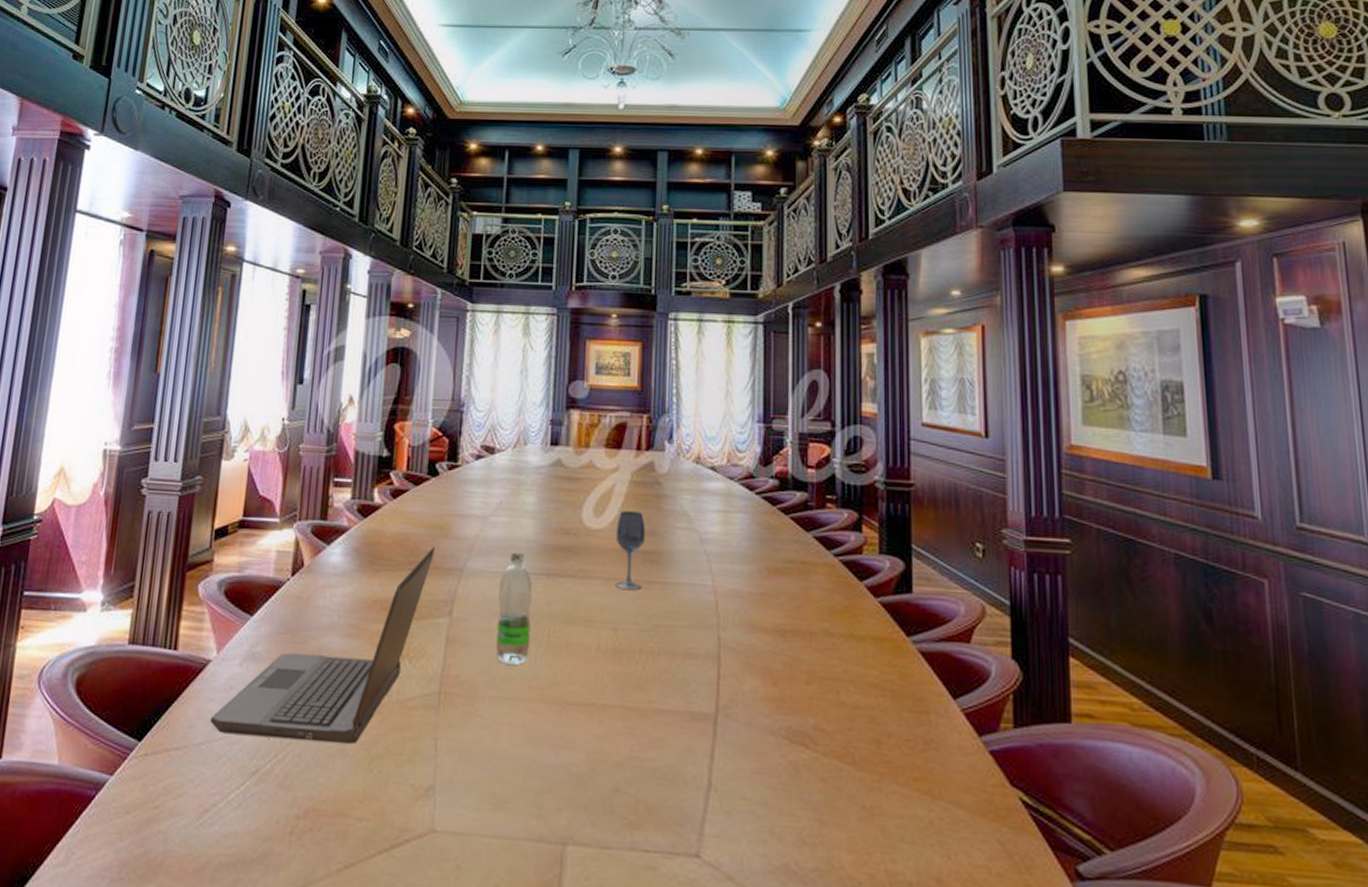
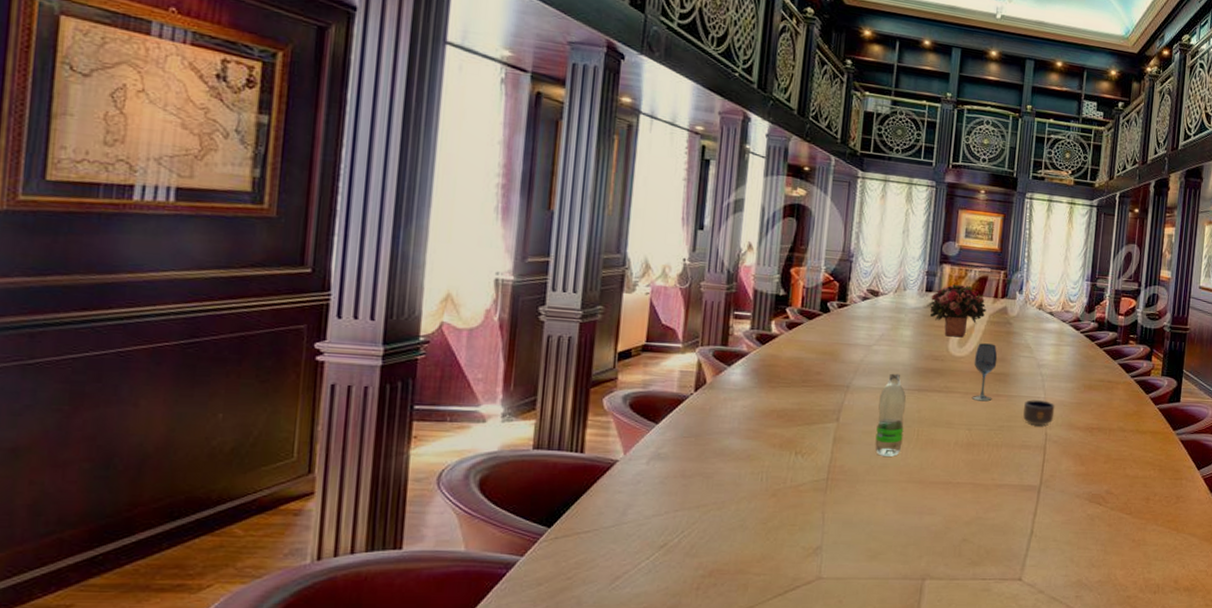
laptop computer: present [209,546,435,744] -> none [618,368,825,520]
bouquet: none [554,434,628,504] -> present [928,284,986,338]
mug: none [684,588,729,627] -> present [1023,400,1055,426]

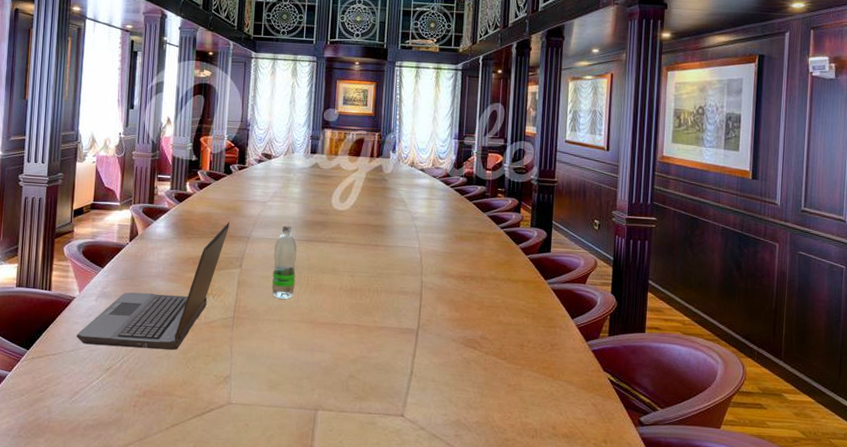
laptop computer: none [618,368,825,520] -> present [76,222,230,350]
bouquet: present [928,284,986,338] -> none [313,146,364,194]
wineglass: present [972,343,998,402] -> none [354,198,375,251]
mug: present [1023,400,1055,426] -> none [400,249,429,274]

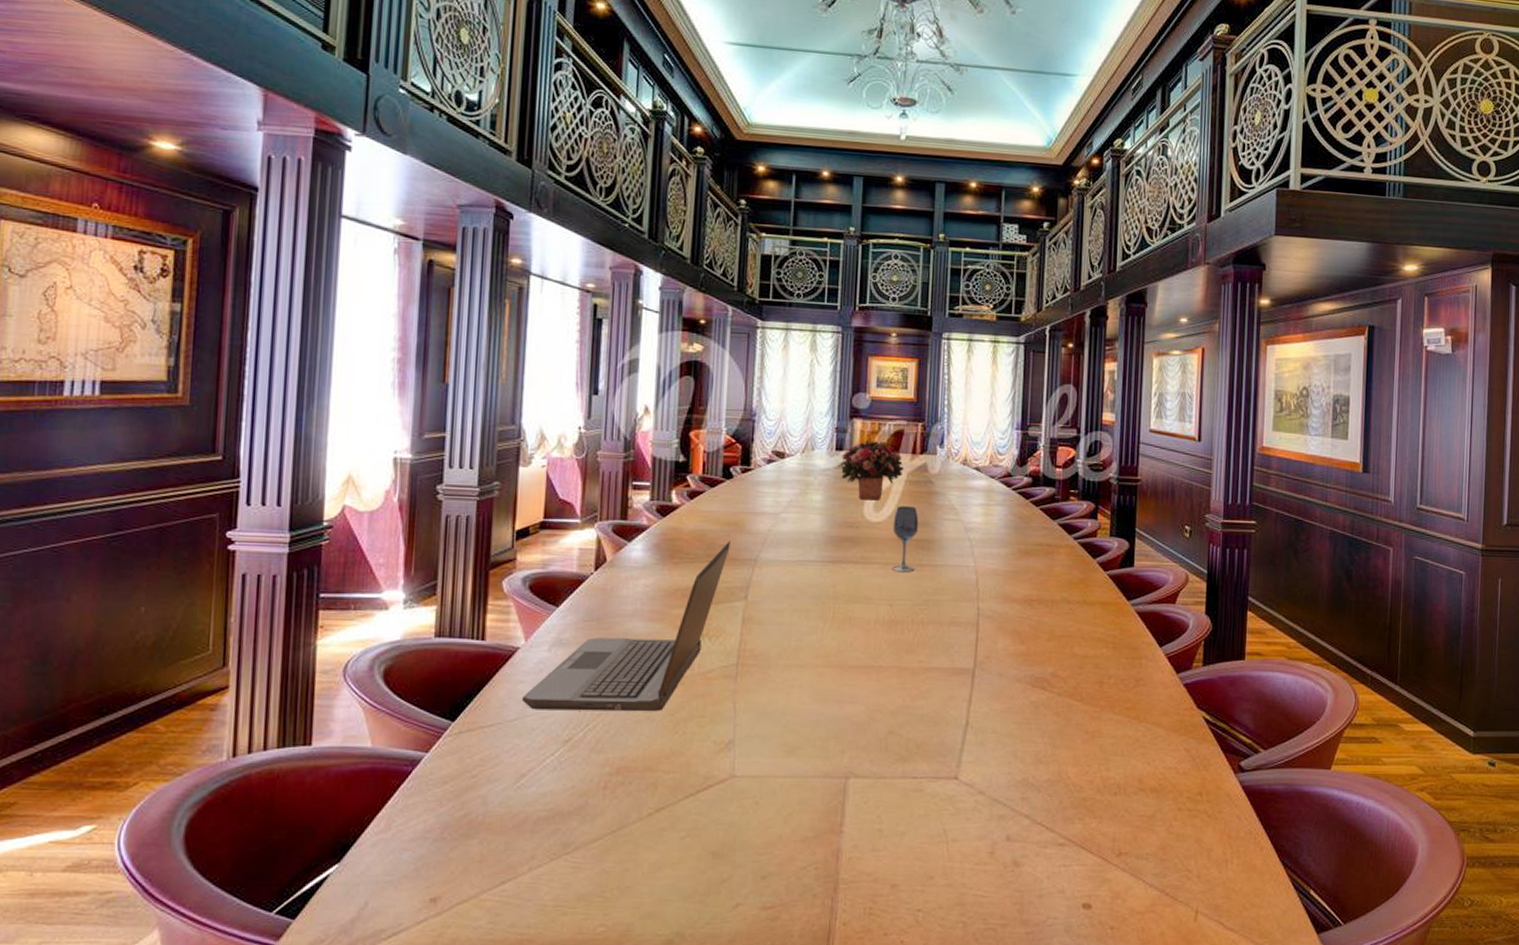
bottle: present [272,226,297,299] -> none [787,544,820,638]
bouquet: none [313,146,364,194] -> present [838,440,904,501]
wineglass: none [354,198,375,251] -> present [892,506,919,573]

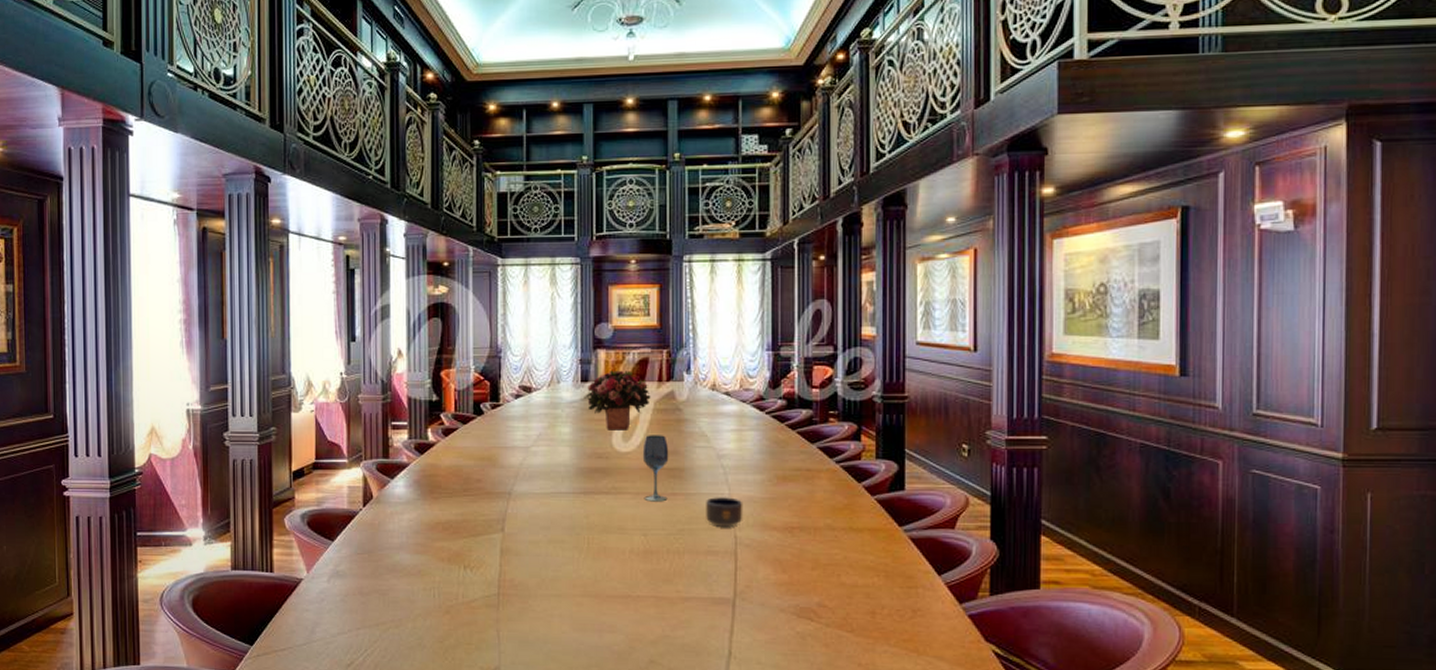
laptop computer: present [521,541,730,712] -> none [307,475,485,638]
mug: none [950,569,987,600] -> present [705,497,743,528]

